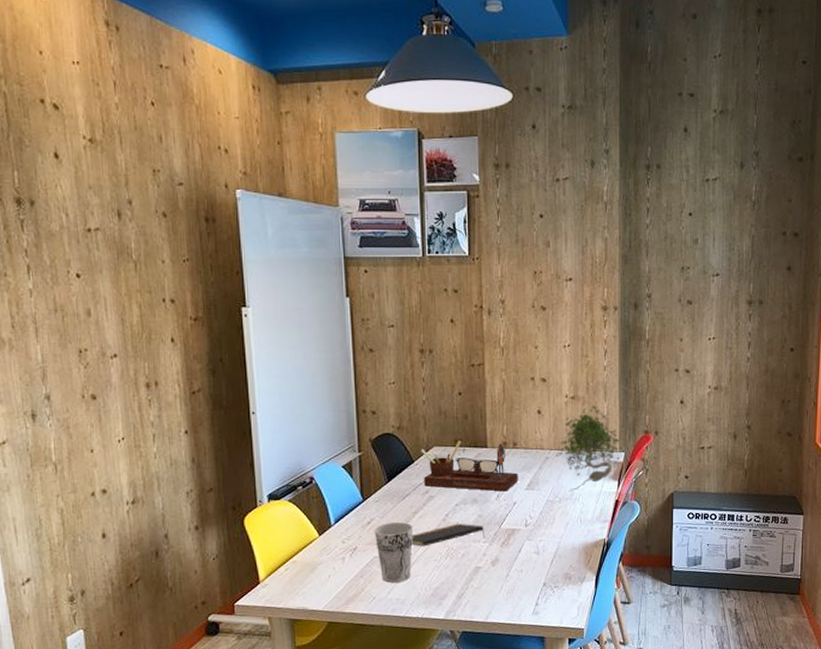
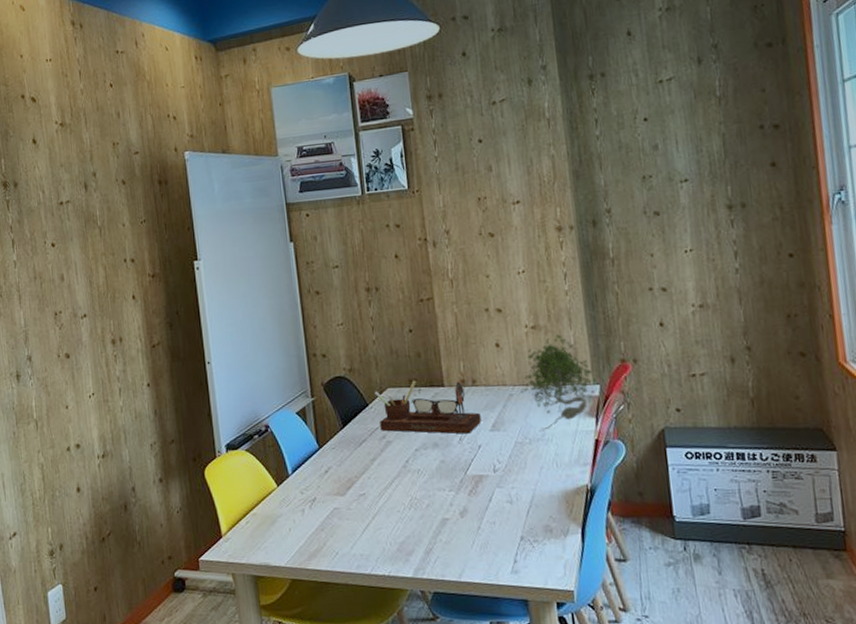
cup: present [374,521,414,583] -> none [332,470,374,537]
notepad: present [411,523,485,547] -> none [371,470,451,497]

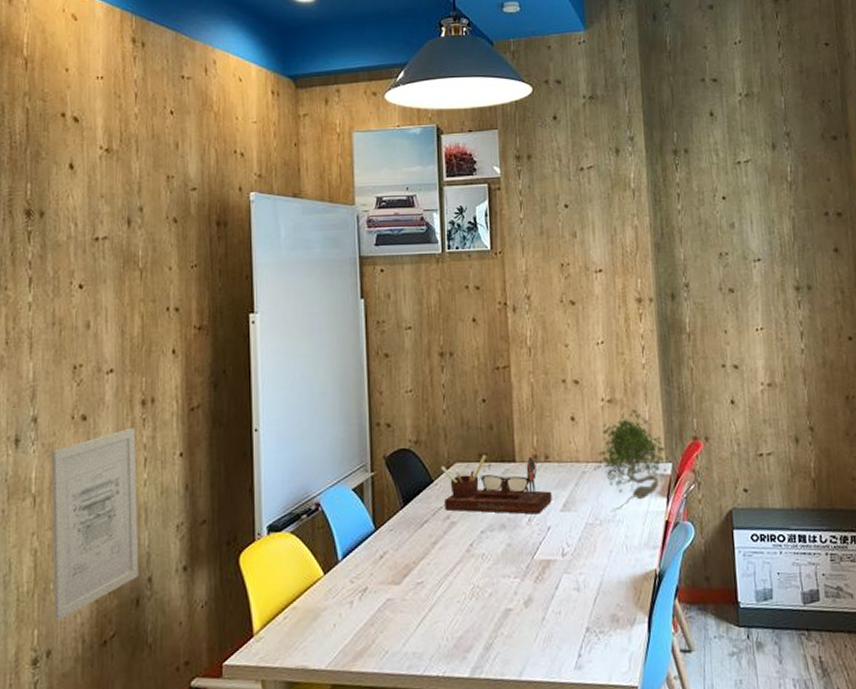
wall art: none [45,363,124,522] -> present [51,427,139,621]

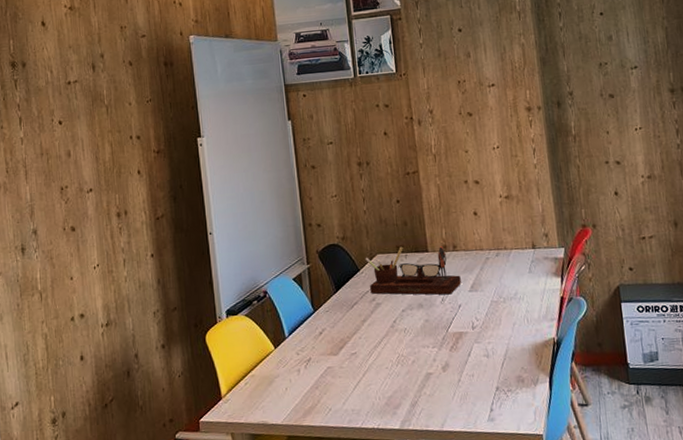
wall art: present [51,427,139,621] -> none [50,235,127,390]
plant: present [597,409,669,513] -> none [499,203,561,291]

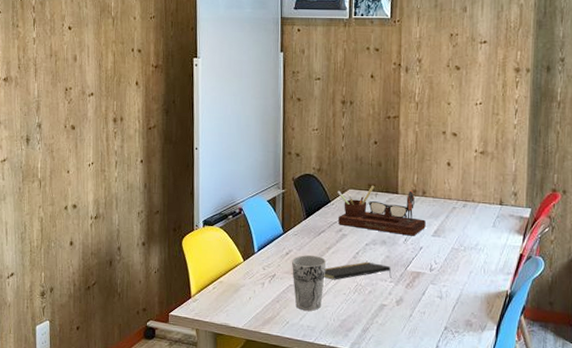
cup: none [326,331,365,393] -> present [291,255,327,311]
notepad: none [362,329,434,355] -> present [324,261,392,280]

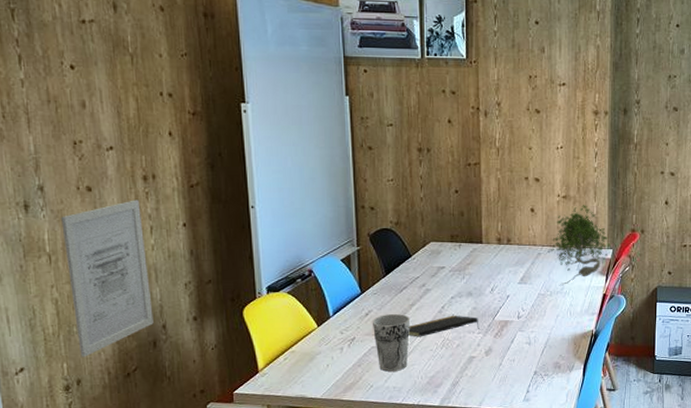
wall art: none [51,138,112,269] -> present [61,200,154,357]
desk organizer: present [337,185,426,236] -> none [418,236,512,285]
plant: none [466,161,529,242] -> present [551,205,610,286]

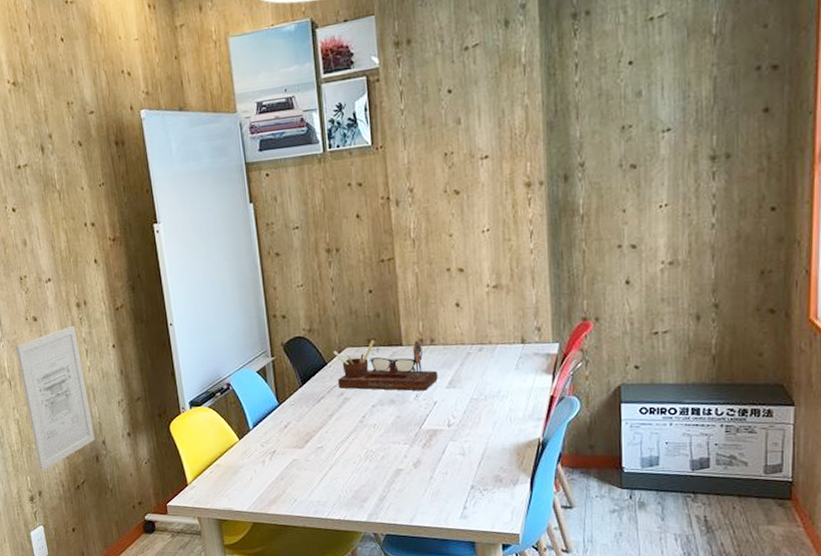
cup: present [372,313,411,372] -> none [291,424,331,485]
notepad: present [408,315,479,337] -> none [329,424,405,449]
desk organizer: none [418,236,512,285] -> present [333,339,438,391]
plant: present [551,205,610,286] -> none [482,293,556,389]

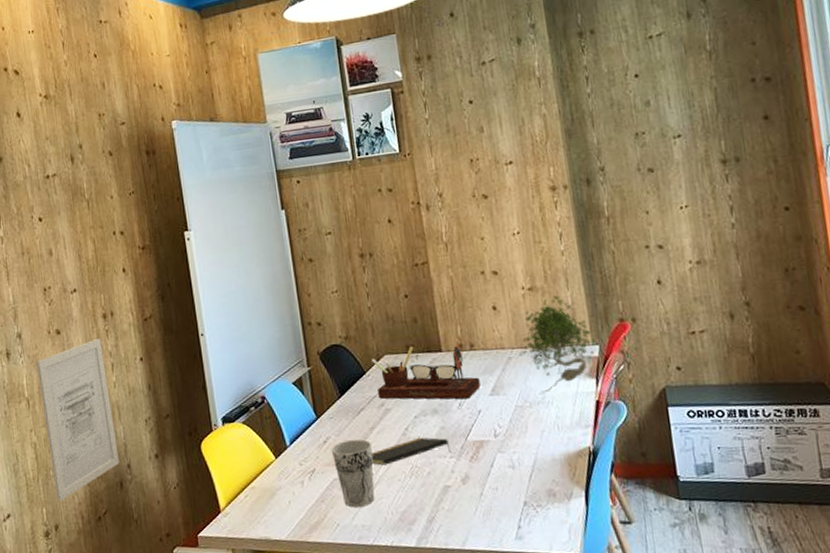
cup: none [291,424,331,485] -> present [331,439,375,507]
notepad: none [329,424,405,449] -> present [371,437,451,466]
plant: none [482,293,556,389] -> present [523,295,595,395]

